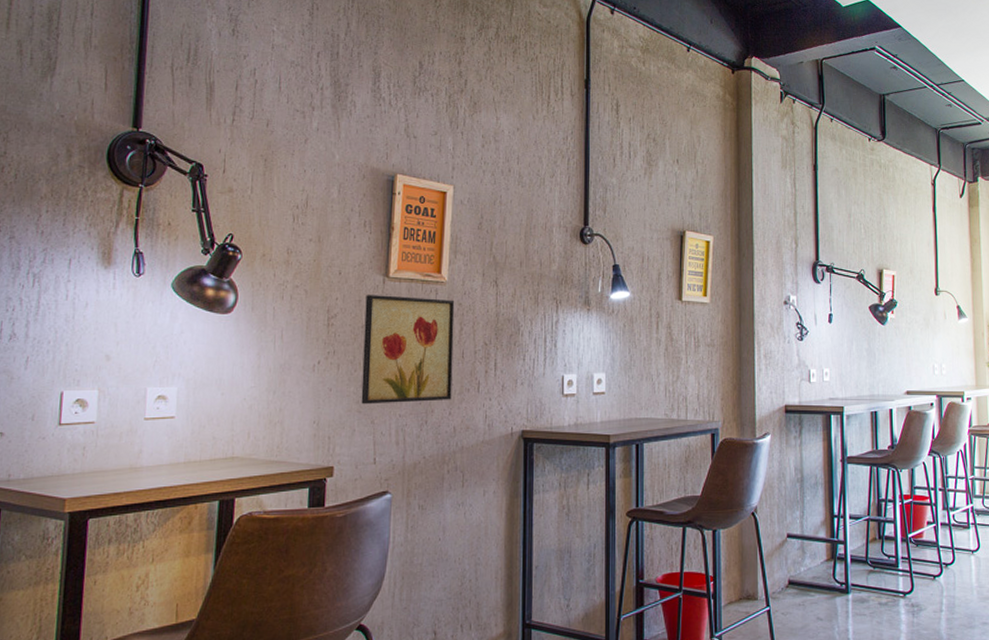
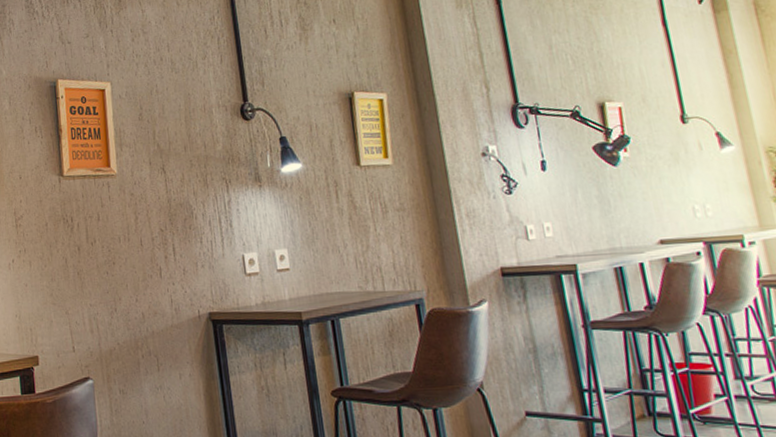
wall art: present [361,295,455,404] -> none [45,191,137,297]

